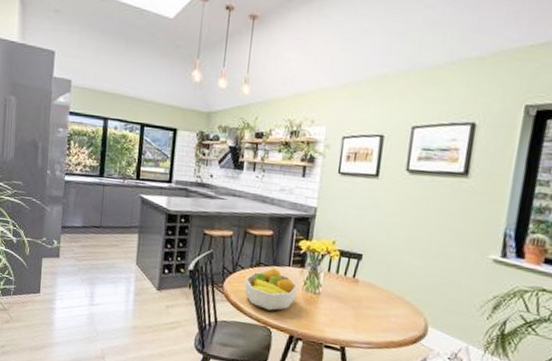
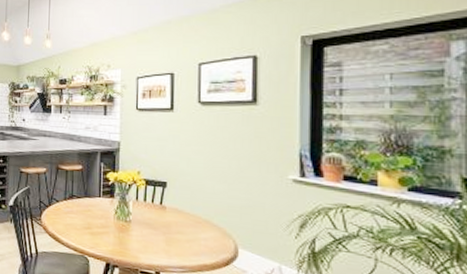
fruit bowl: present [244,267,298,311] -> none [60,199,110,240]

